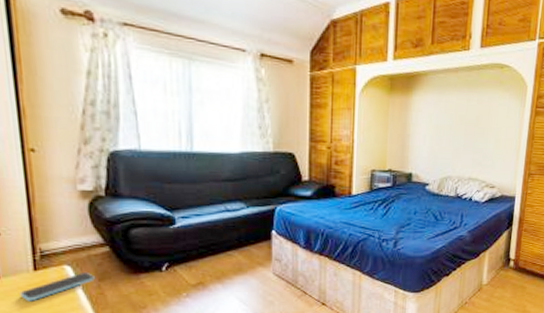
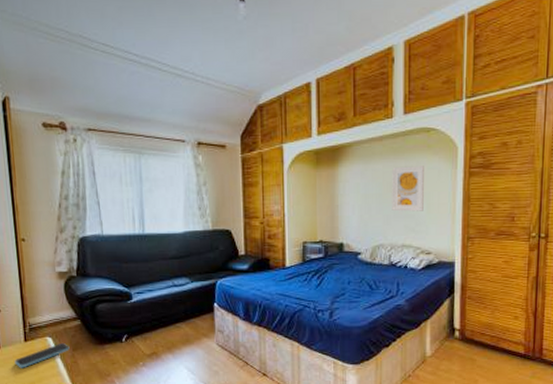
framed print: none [462,100,495,146] -> present [392,166,424,212]

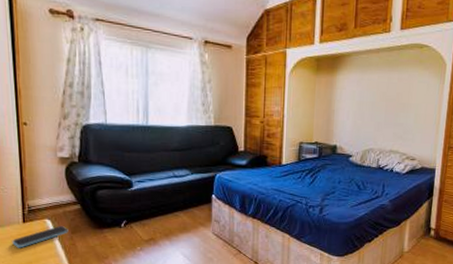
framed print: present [392,166,424,212] -> none [383,78,415,121]

